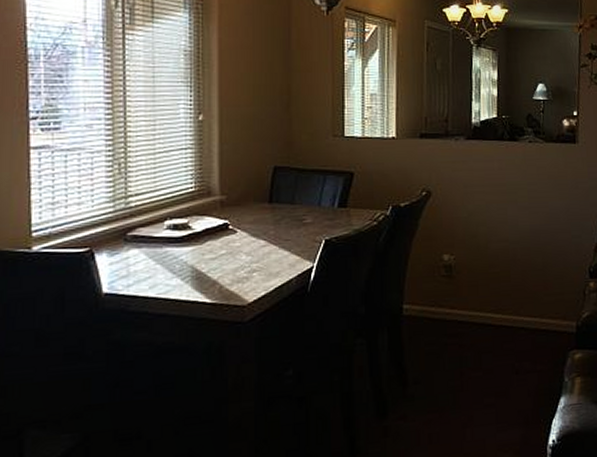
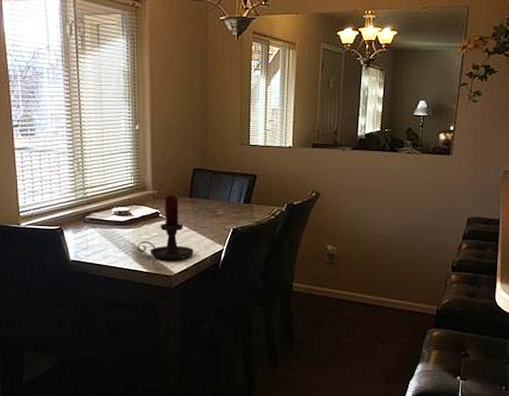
candle holder: none [197,200,274,285] -> present [137,195,193,260]

